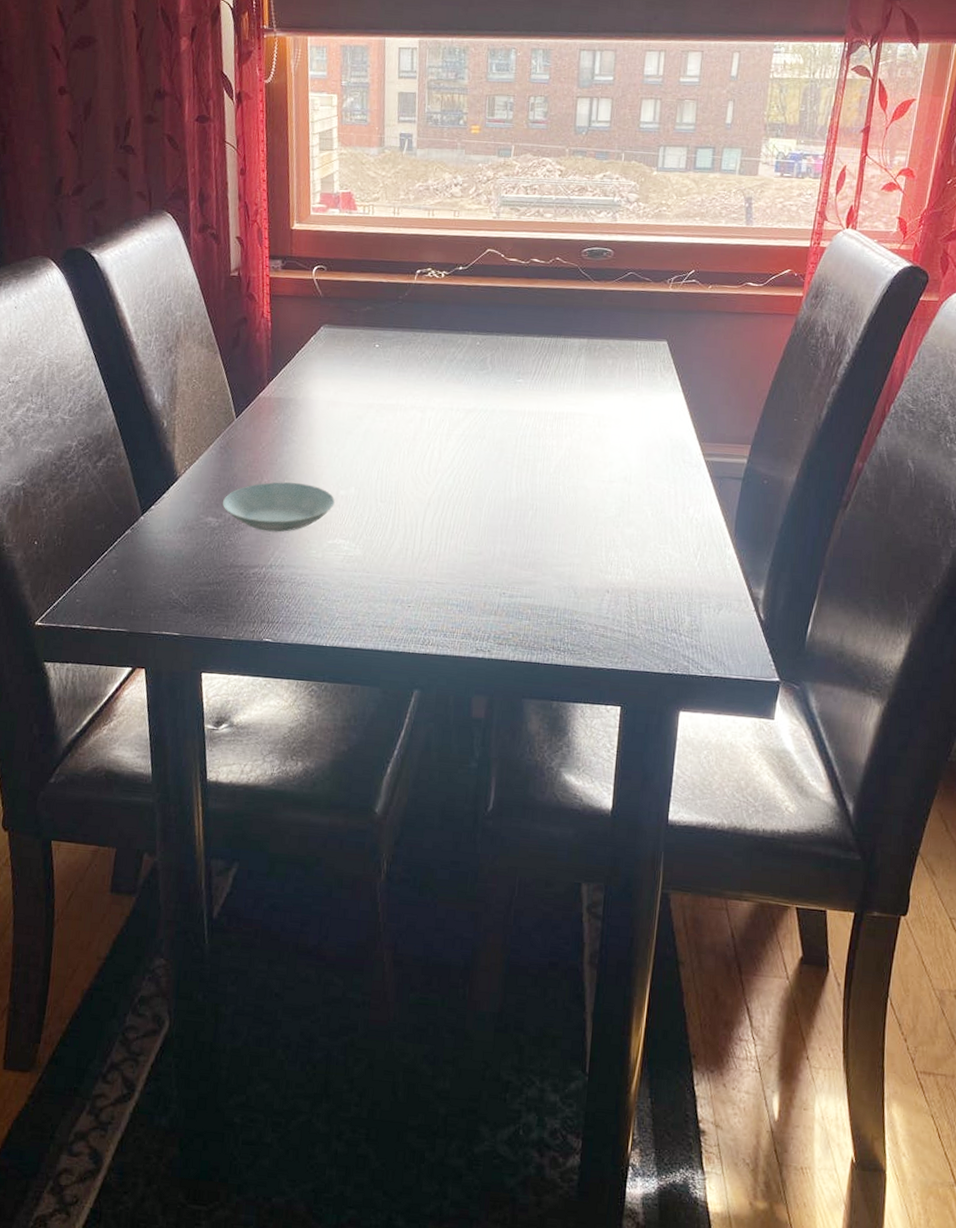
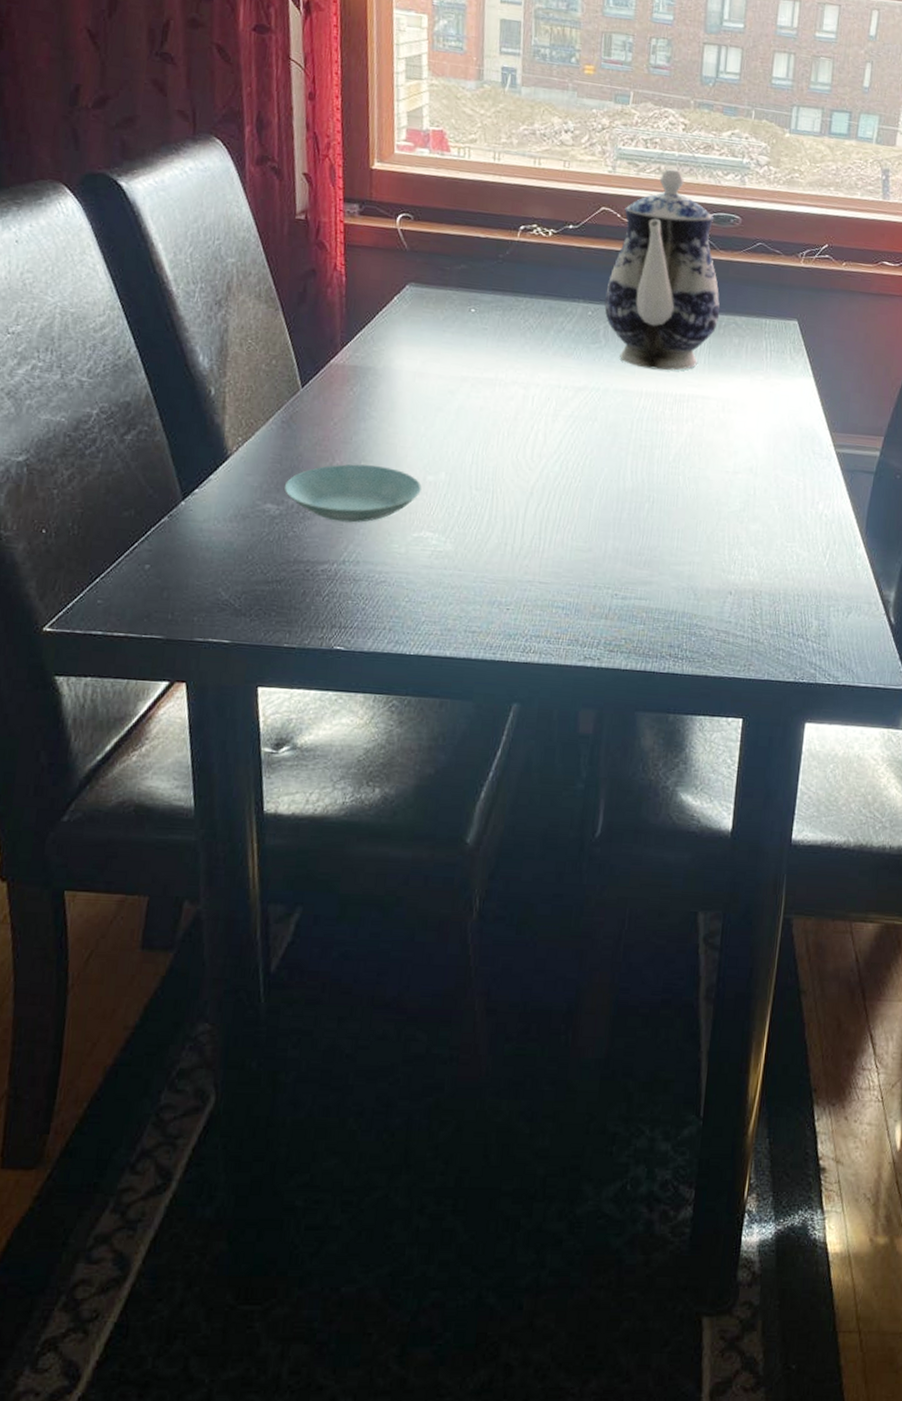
teapot: none [491,210,595,392] -> present [604,168,720,371]

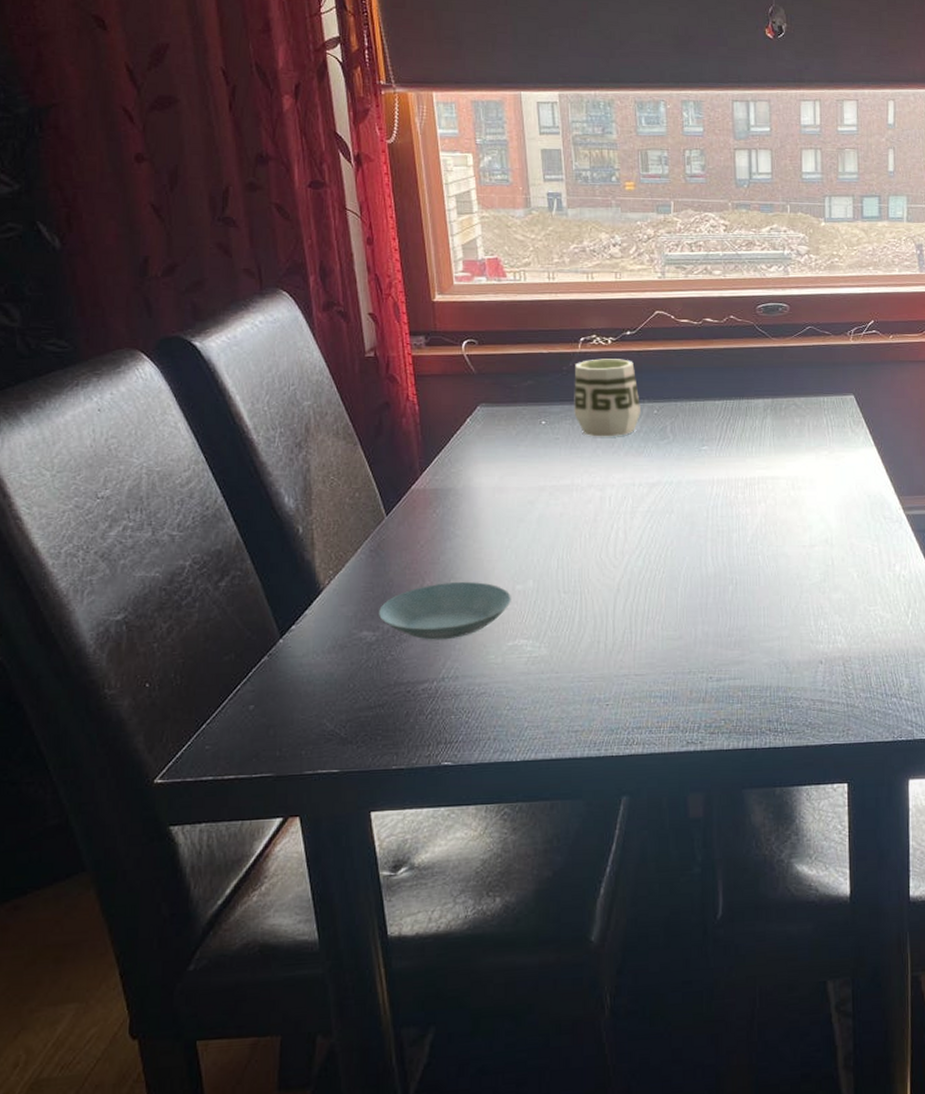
cup: none [505,250,576,334] -> present [574,359,642,437]
teapot: present [604,168,720,371] -> none [668,267,778,457]

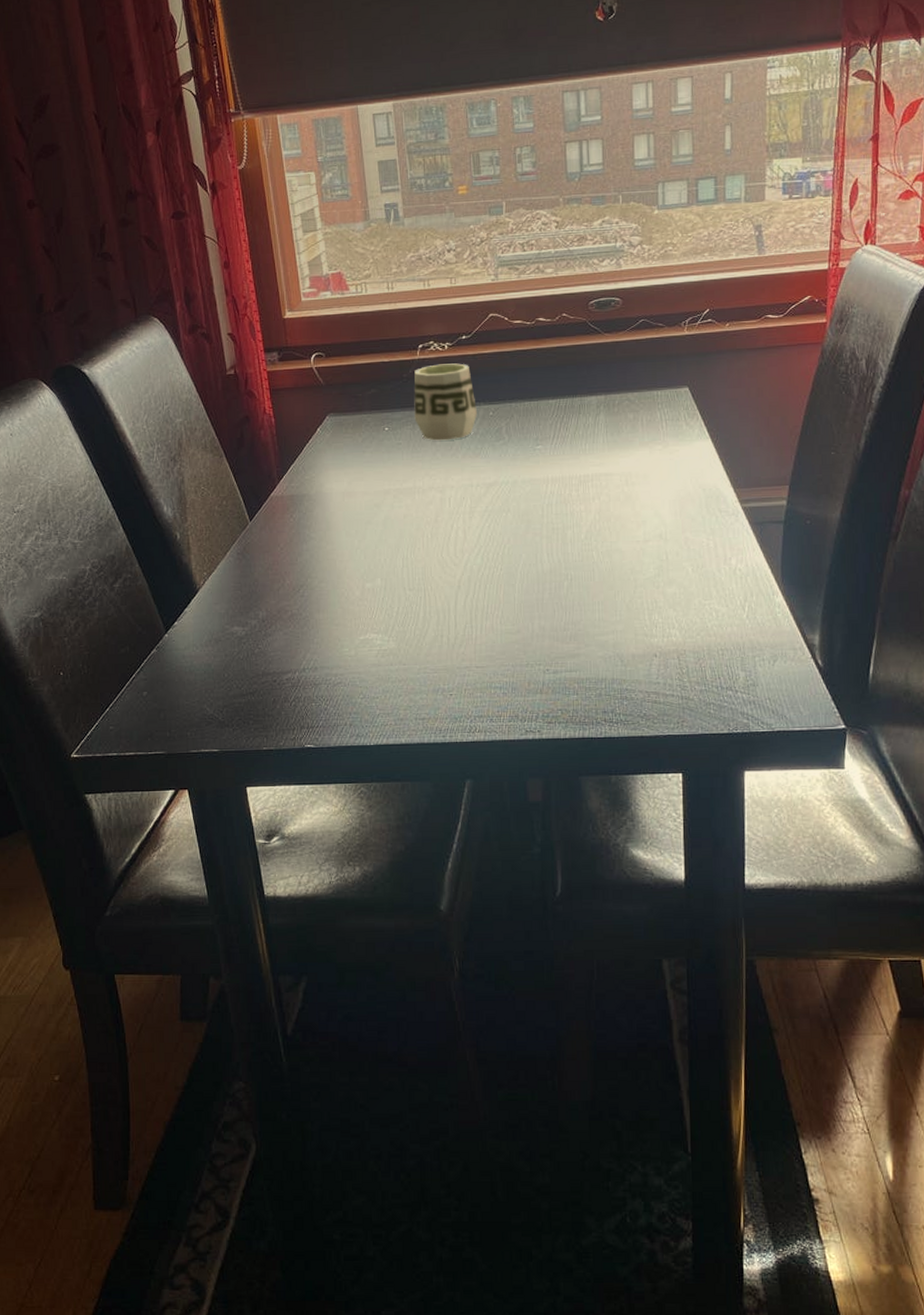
saucer: present [378,582,511,640] -> none [246,581,362,635]

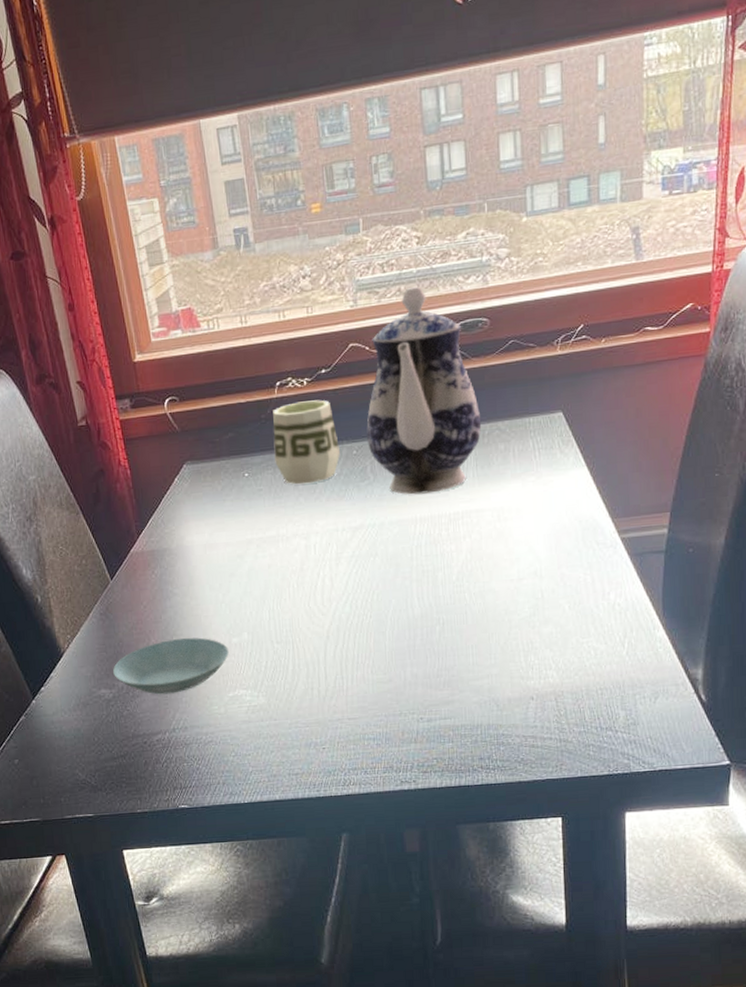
saucer: none [246,581,362,635] -> present [112,637,229,695]
teapot: none [503,265,611,456] -> present [367,286,481,495]

